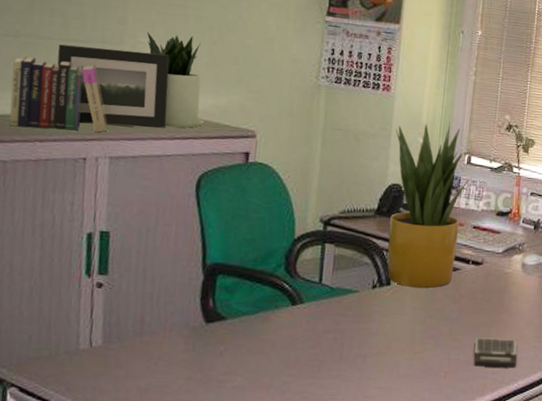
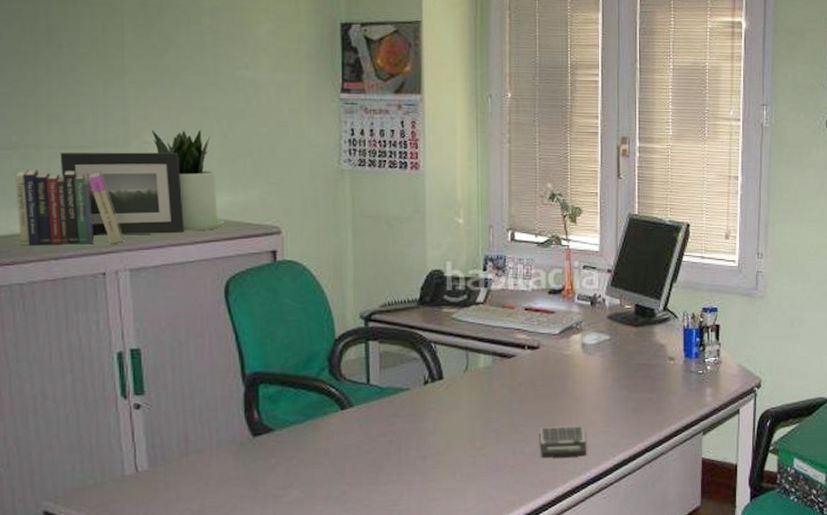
planter: present [387,122,472,288] -> none [430,197,518,380]

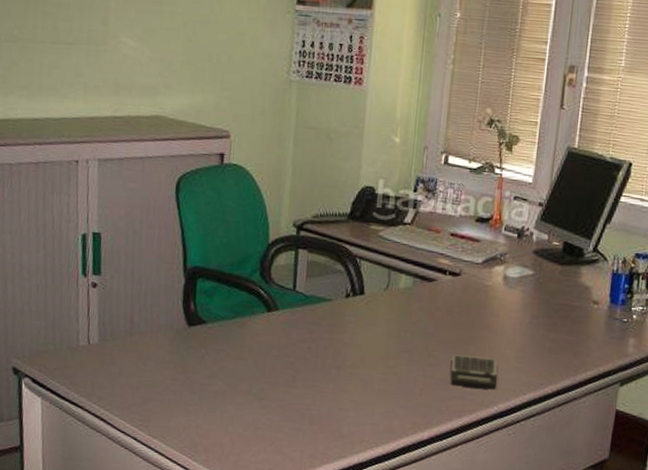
books: present [15,169,123,246] -> none [13,61,96,135]
picture frame: present [60,152,185,237] -> none [50,48,148,130]
planter: present [152,130,224,231] -> none [127,31,182,129]

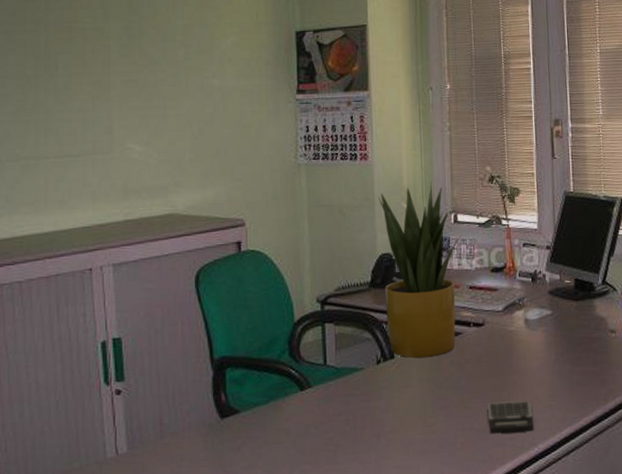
planter: none [360,118,450,299] -> present [378,183,461,358]

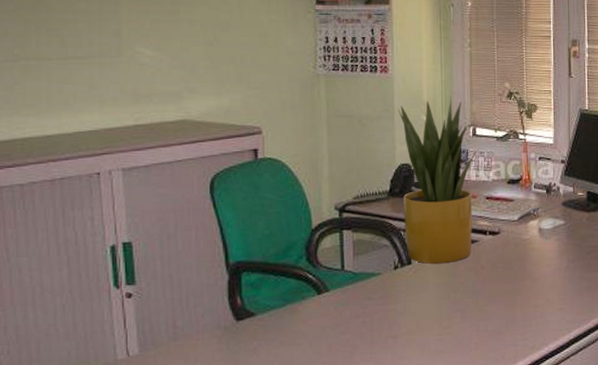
calculator: present [487,400,533,433] -> none [501,304,544,334]

